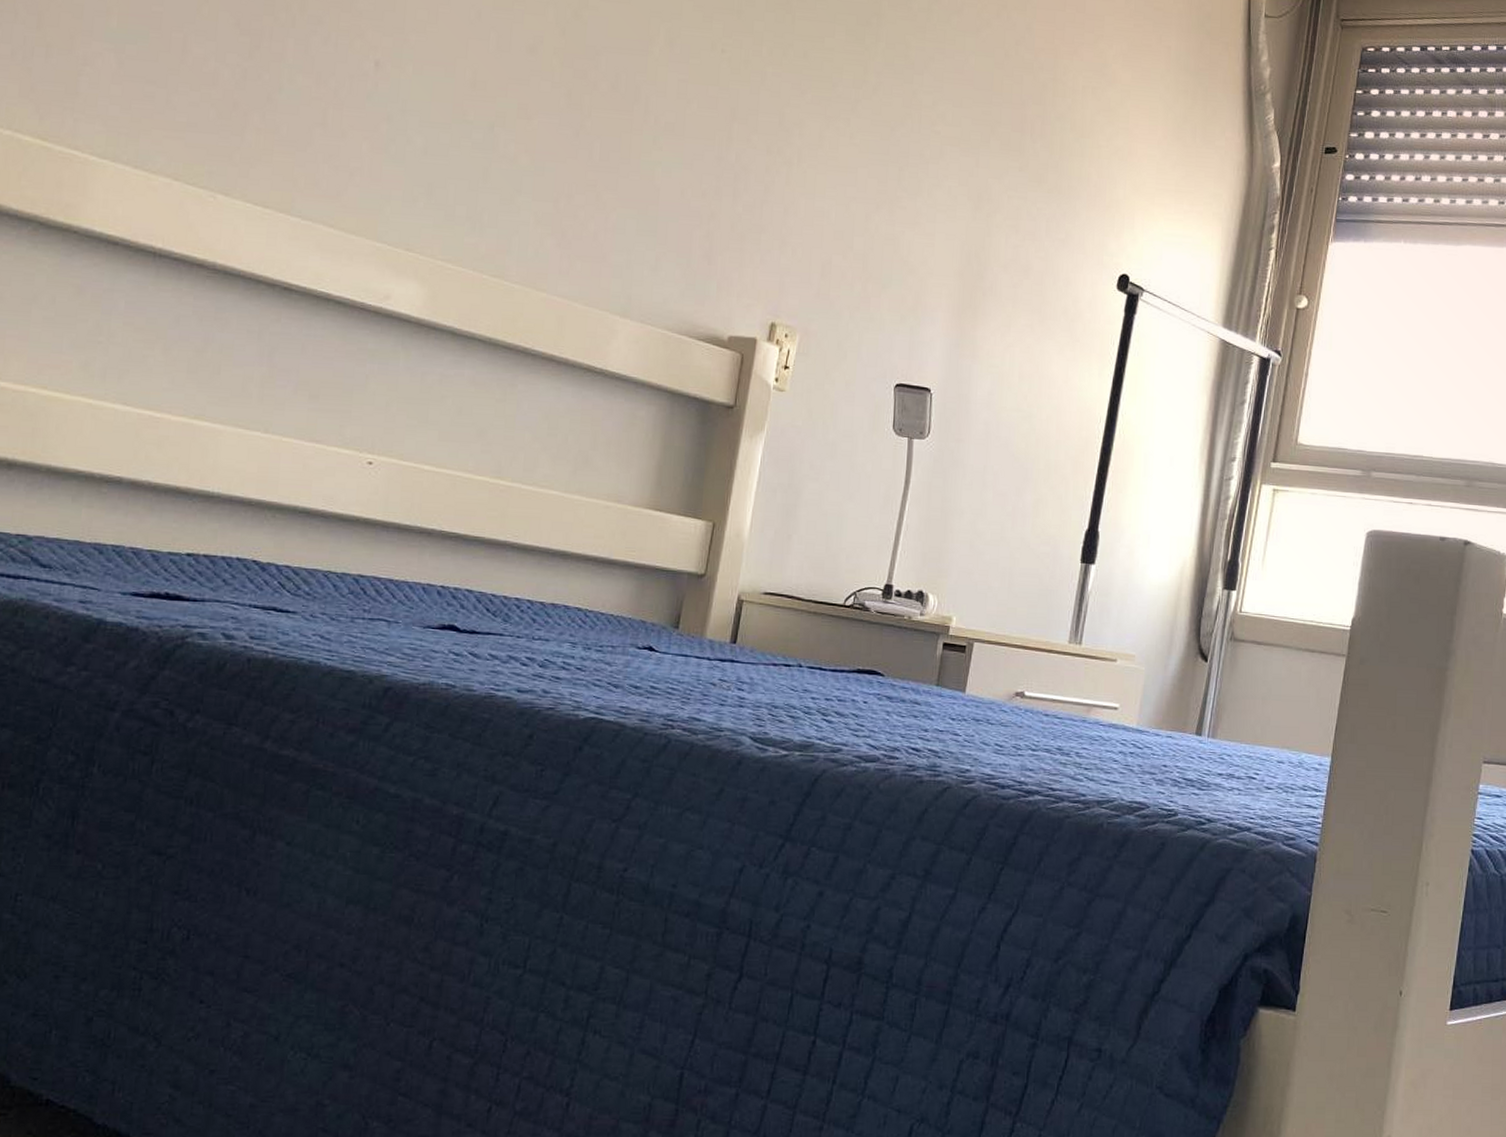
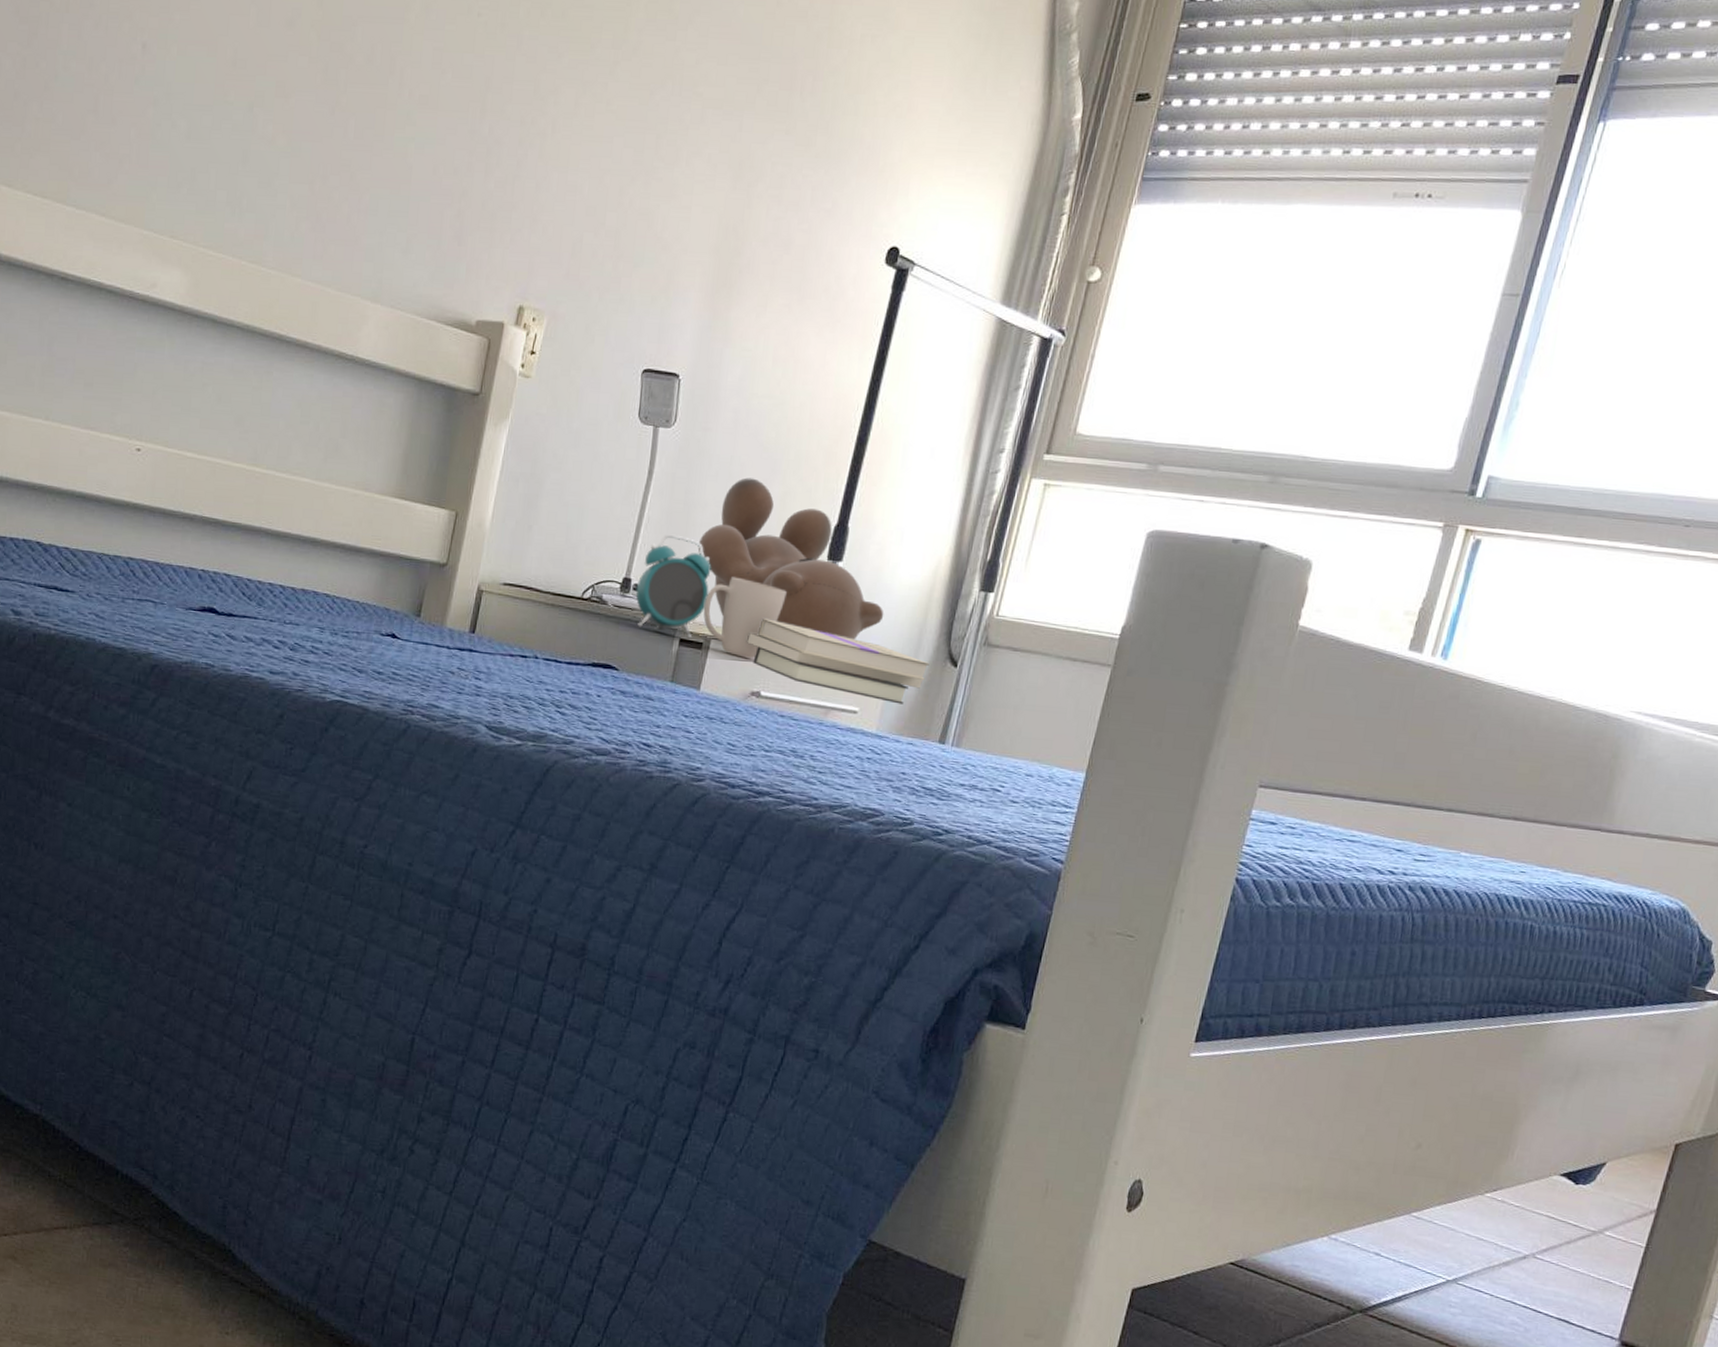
alarm clock: none [897,541,971,643] -> present [635,534,711,639]
teddy bear: none [956,486,1137,639] -> present [697,477,884,640]
mug: none [965,581,1044,660] -> present [703,577,787,658]
books: none [1008,621,1182,699] -> present [746,618,930,705]

